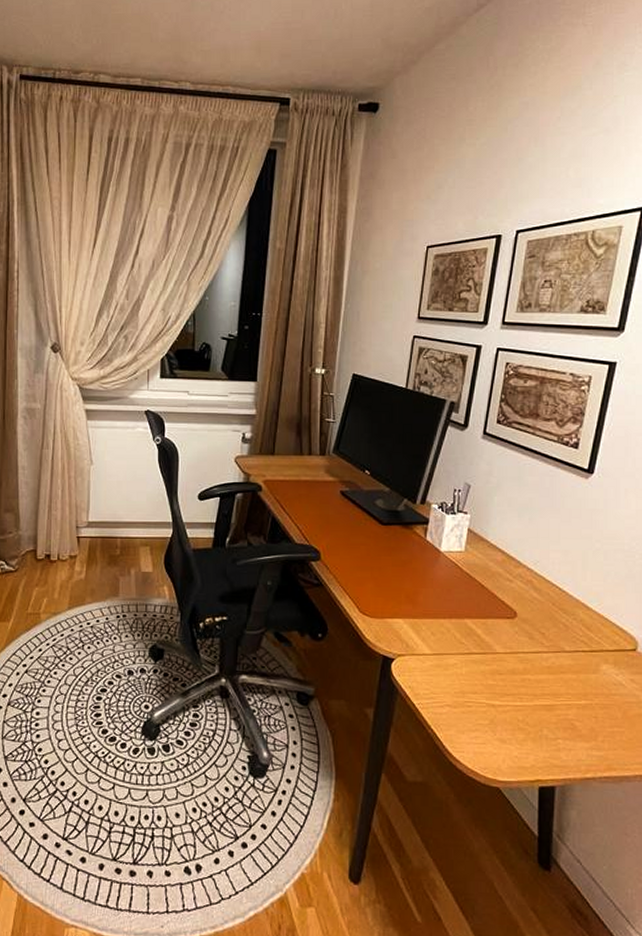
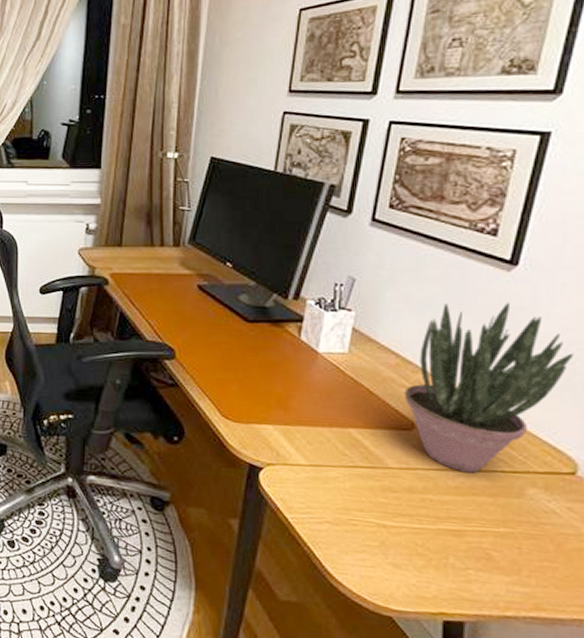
potted plant: none [508,505,634,654] -> present [404,302,574,473]

